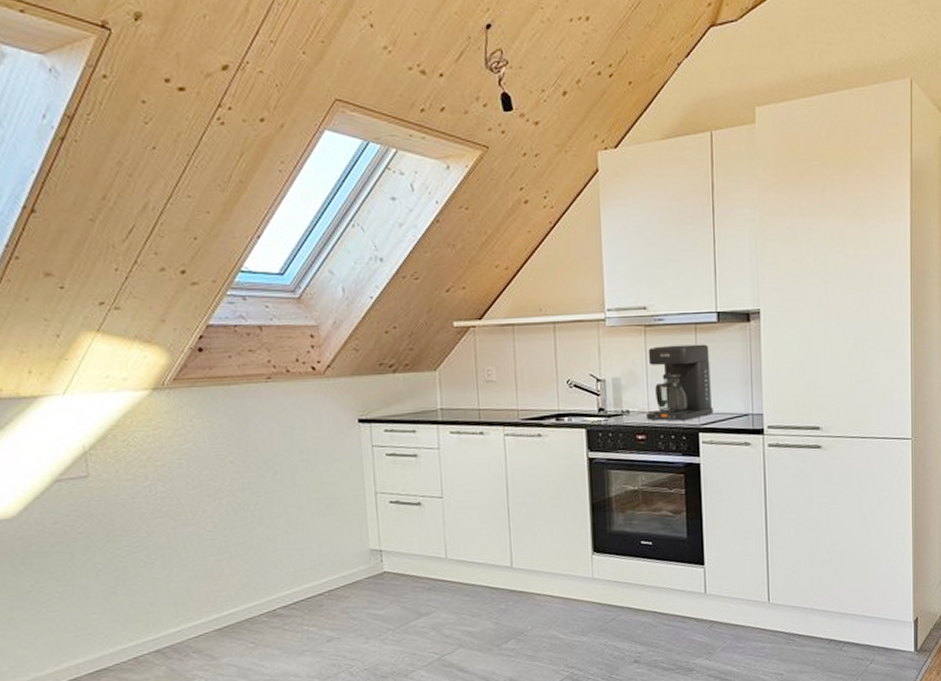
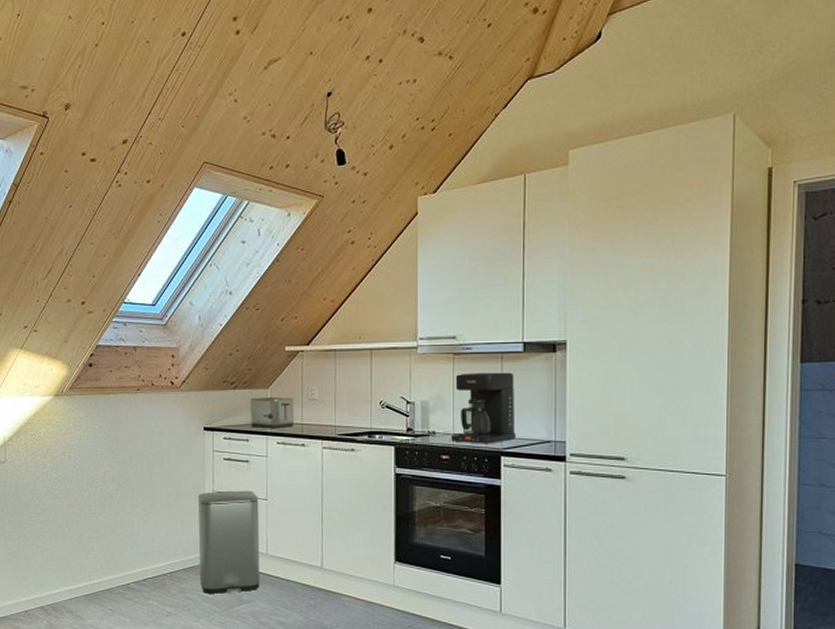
pedal bin: none [357,488,441,611] -> present [198,490,260,594]
toaster: none [414,379,470,417] -> present [250,396,295,429]

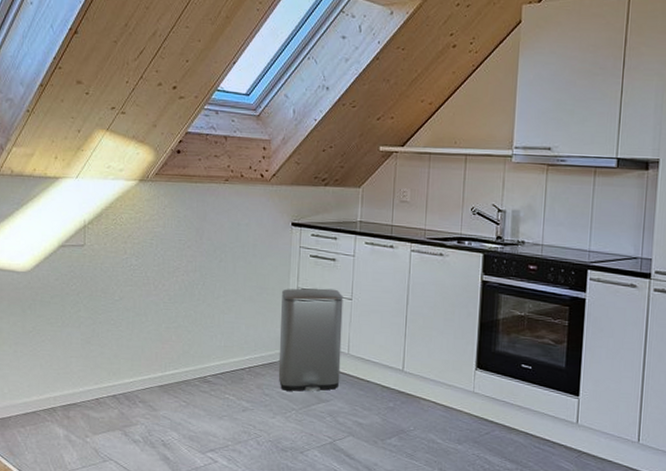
toaster: present [250,396,295,429] -> none [340,195,385,229]
coffee maker: present [451,372,516,444] -> none [540,184,606,257]

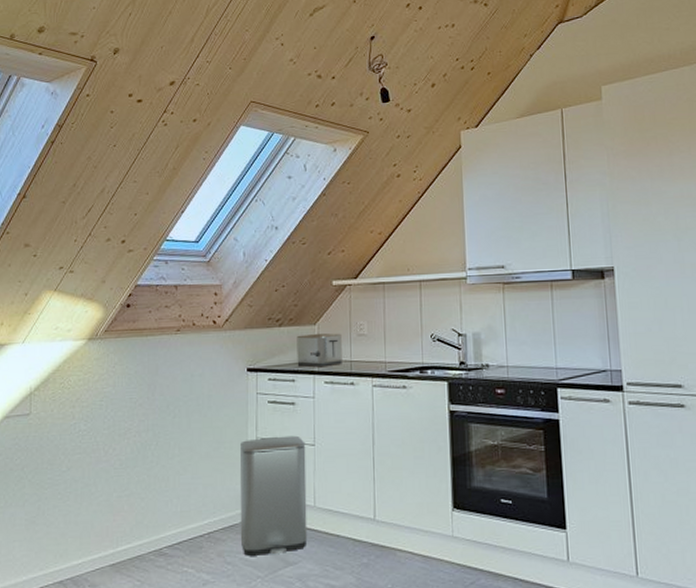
toaster: none [340,195,385,229] -> present [297,333,344,368]

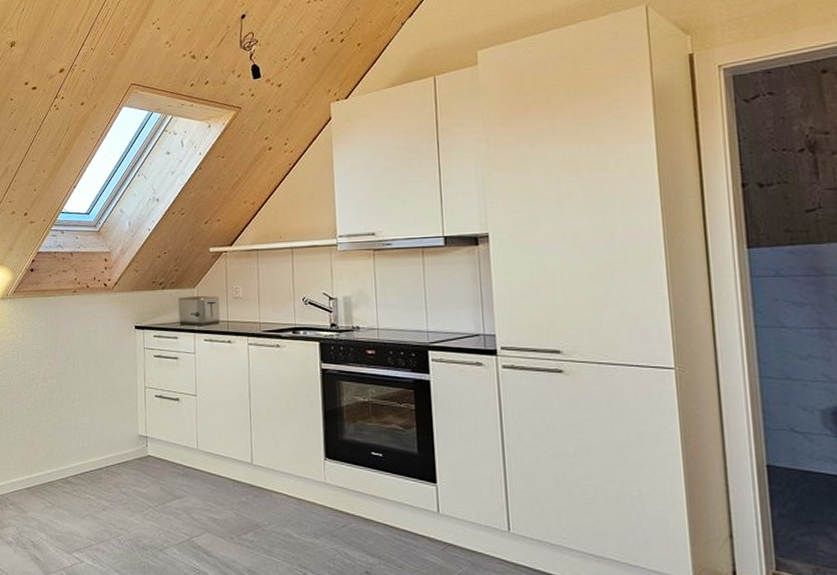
pedal bin: present [240,435,308,556] -> none [131,386,192,489]

